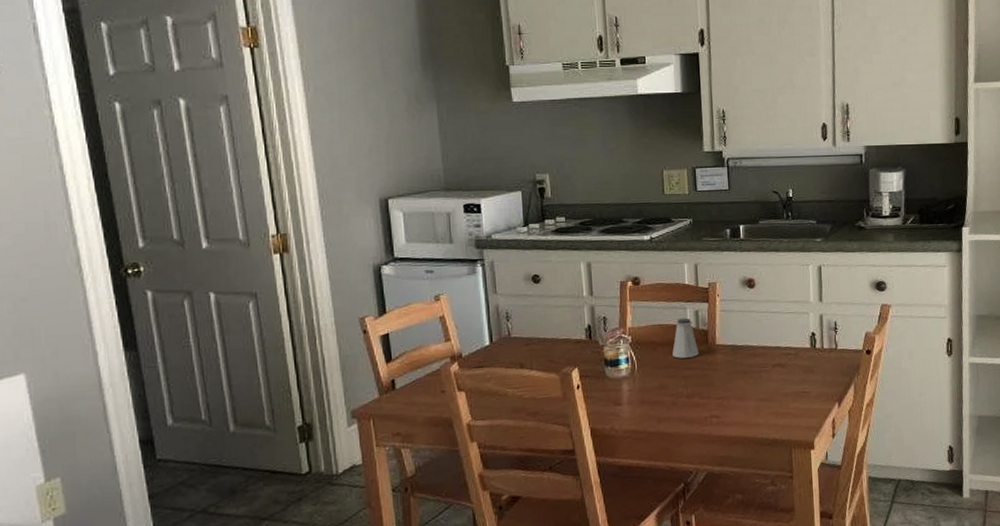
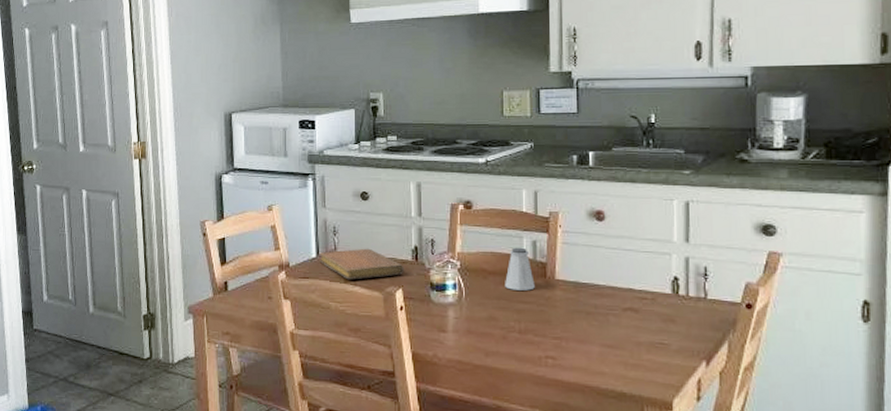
notebook: none [493,331,579,365] -> present [319,248,404,280]

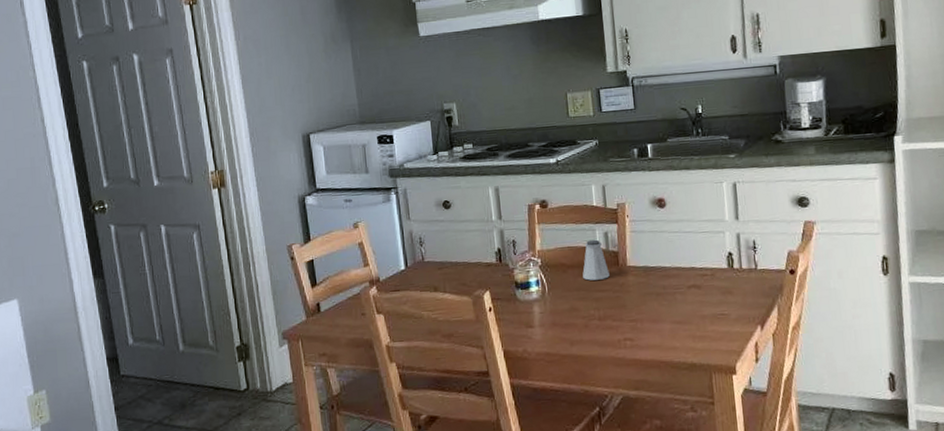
notebook: present [319,248,404,280] -> none [408,255,490,288]

